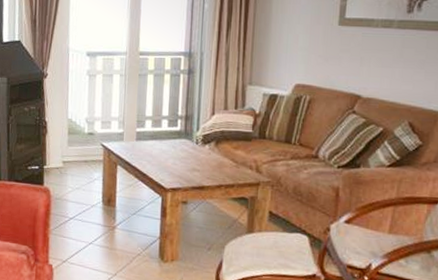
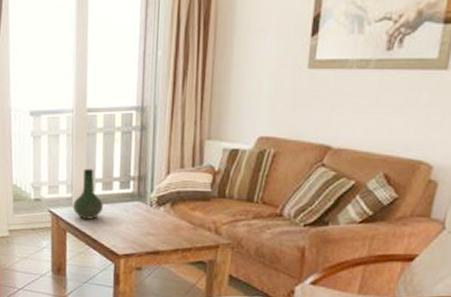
vase: none [124,106,152,154] -> present [73,168,103,219]

